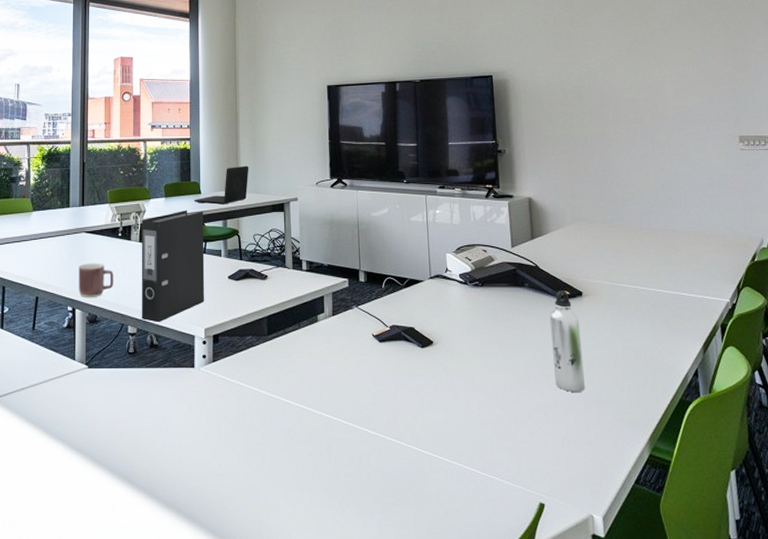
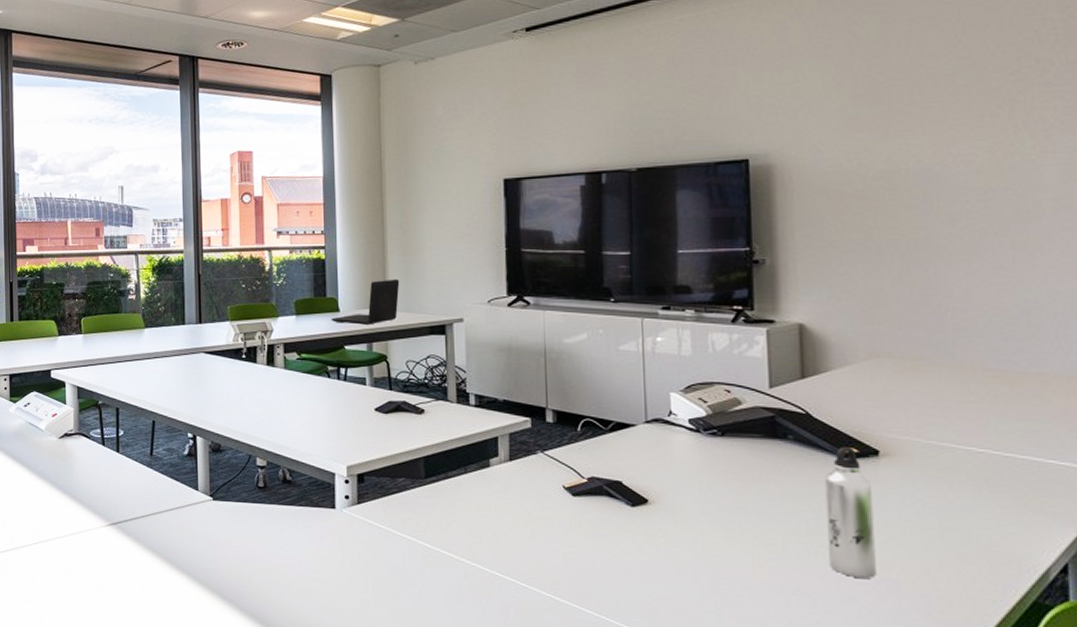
mug: present [78,263,114,297] -> none [198,386,239,425]
binder: present [141,209,205,322] -> none [268,330,347,455]

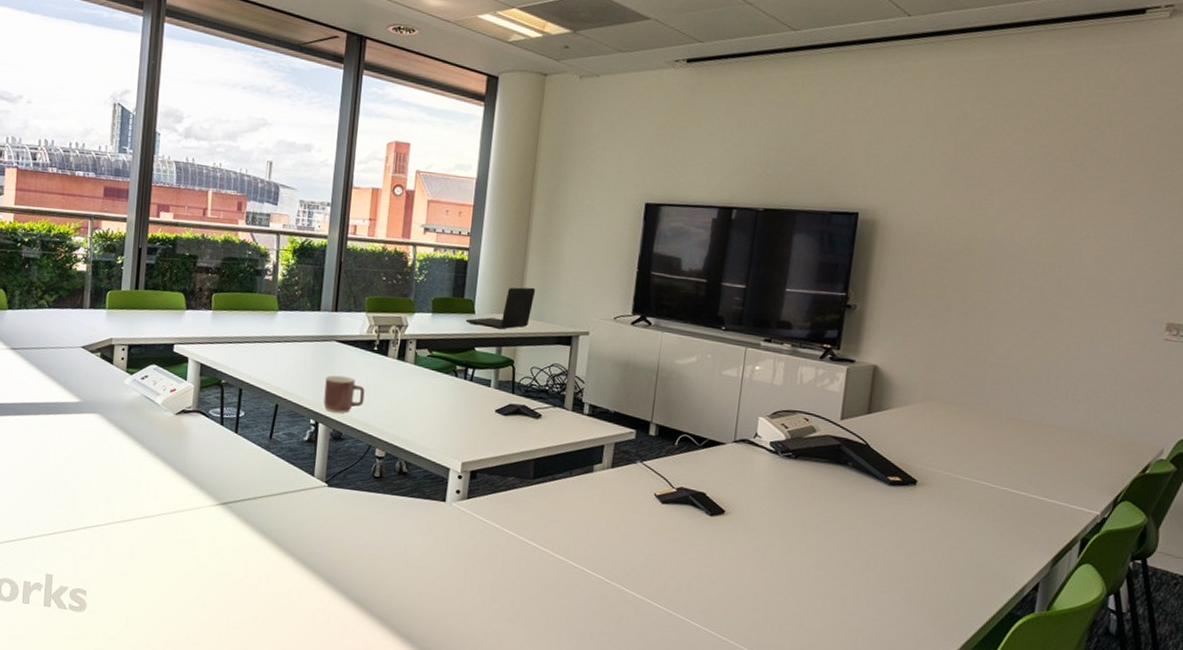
mug: none [198,386,239,425] -> present [323,375,365,414]
water bottle: present [824,447,876,578] -> none [862,475,907,588]

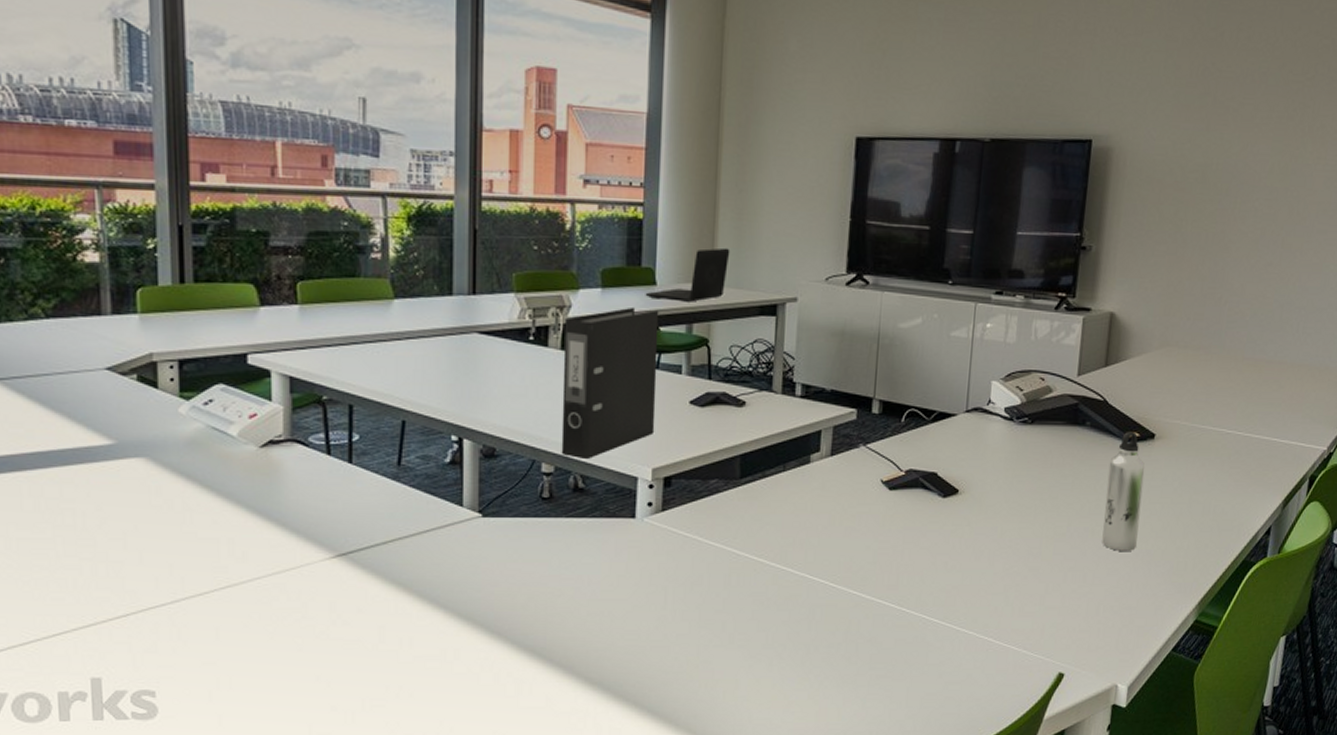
mug: present [323,375,365,414] -> none [467,376,521,424]
binder: none [391,329,476,449] -> present [561,306,659,459]
water bottle: none [862,475,907,588] -> present [1102,432,1145,551]

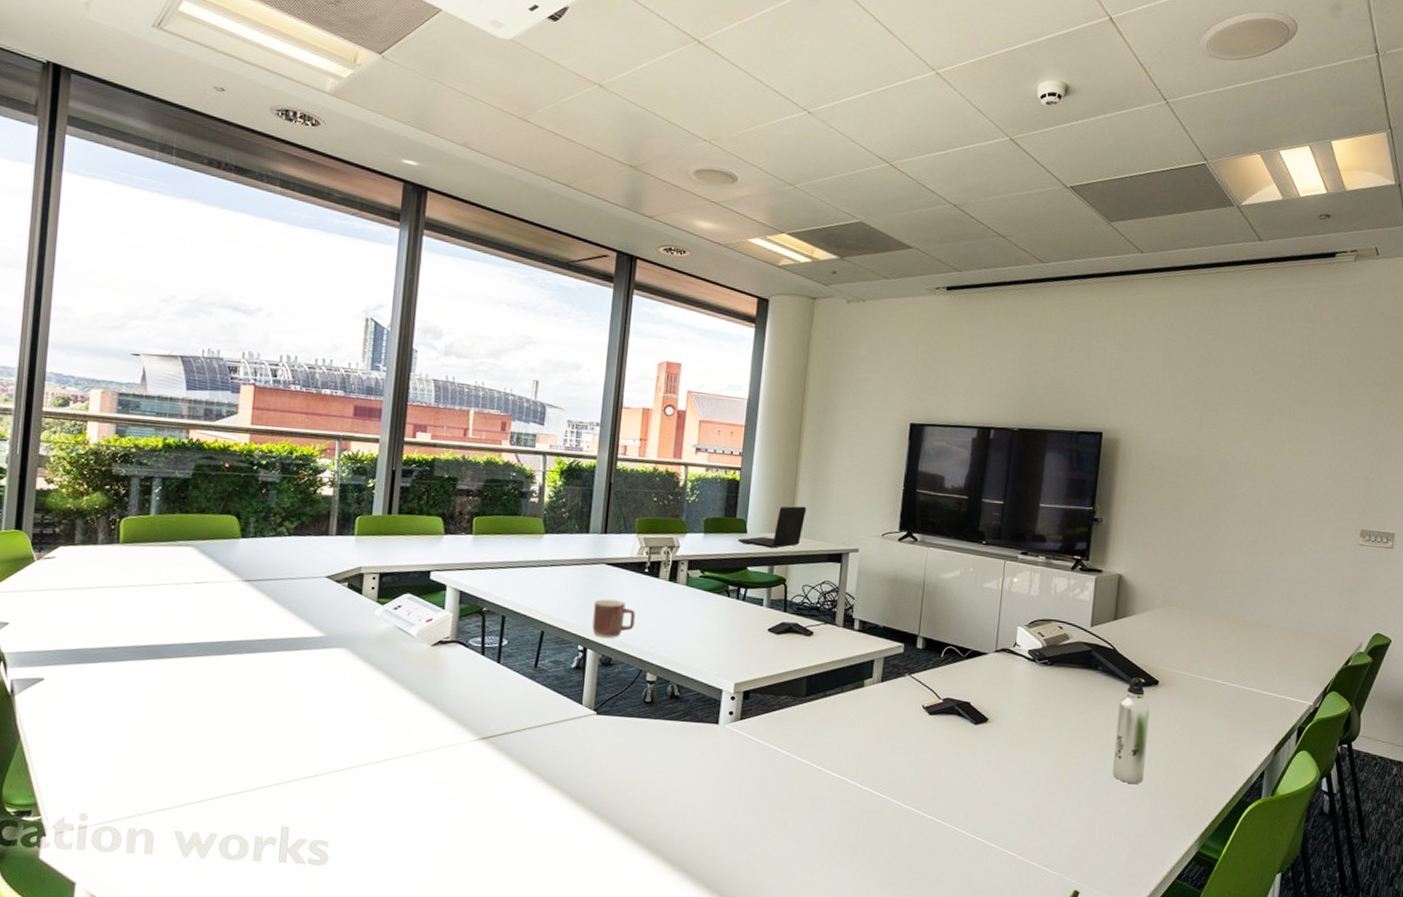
mug: none [467,376,521,424] -> present [592,599,636,638]
binder: present [561,306,659,459] -> none [663,549,748,672]

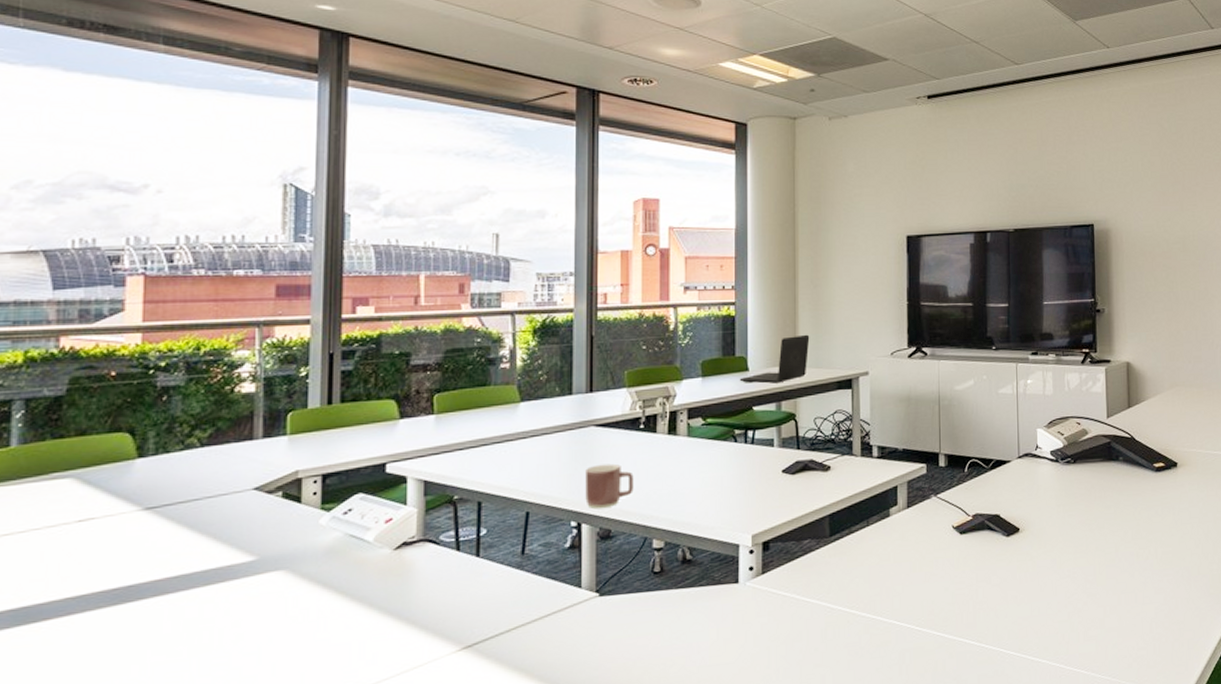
water bottle: present [1112,677,1150,784] -> none [1143,462,1176,571]

